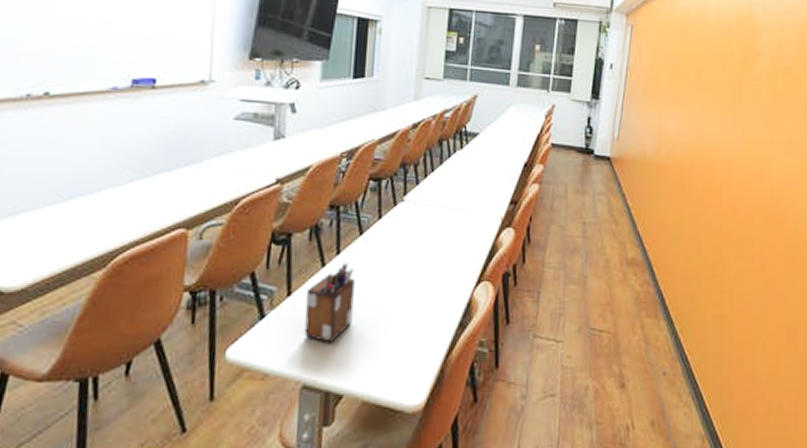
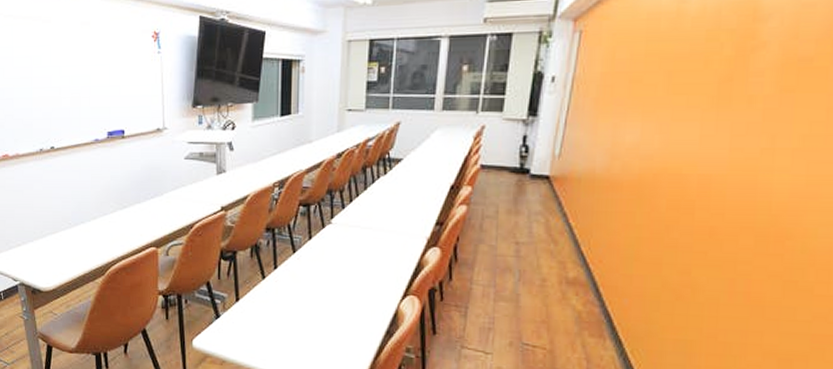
desk organizer: present [304,262,355,344] -> none [251,276,291,341]

